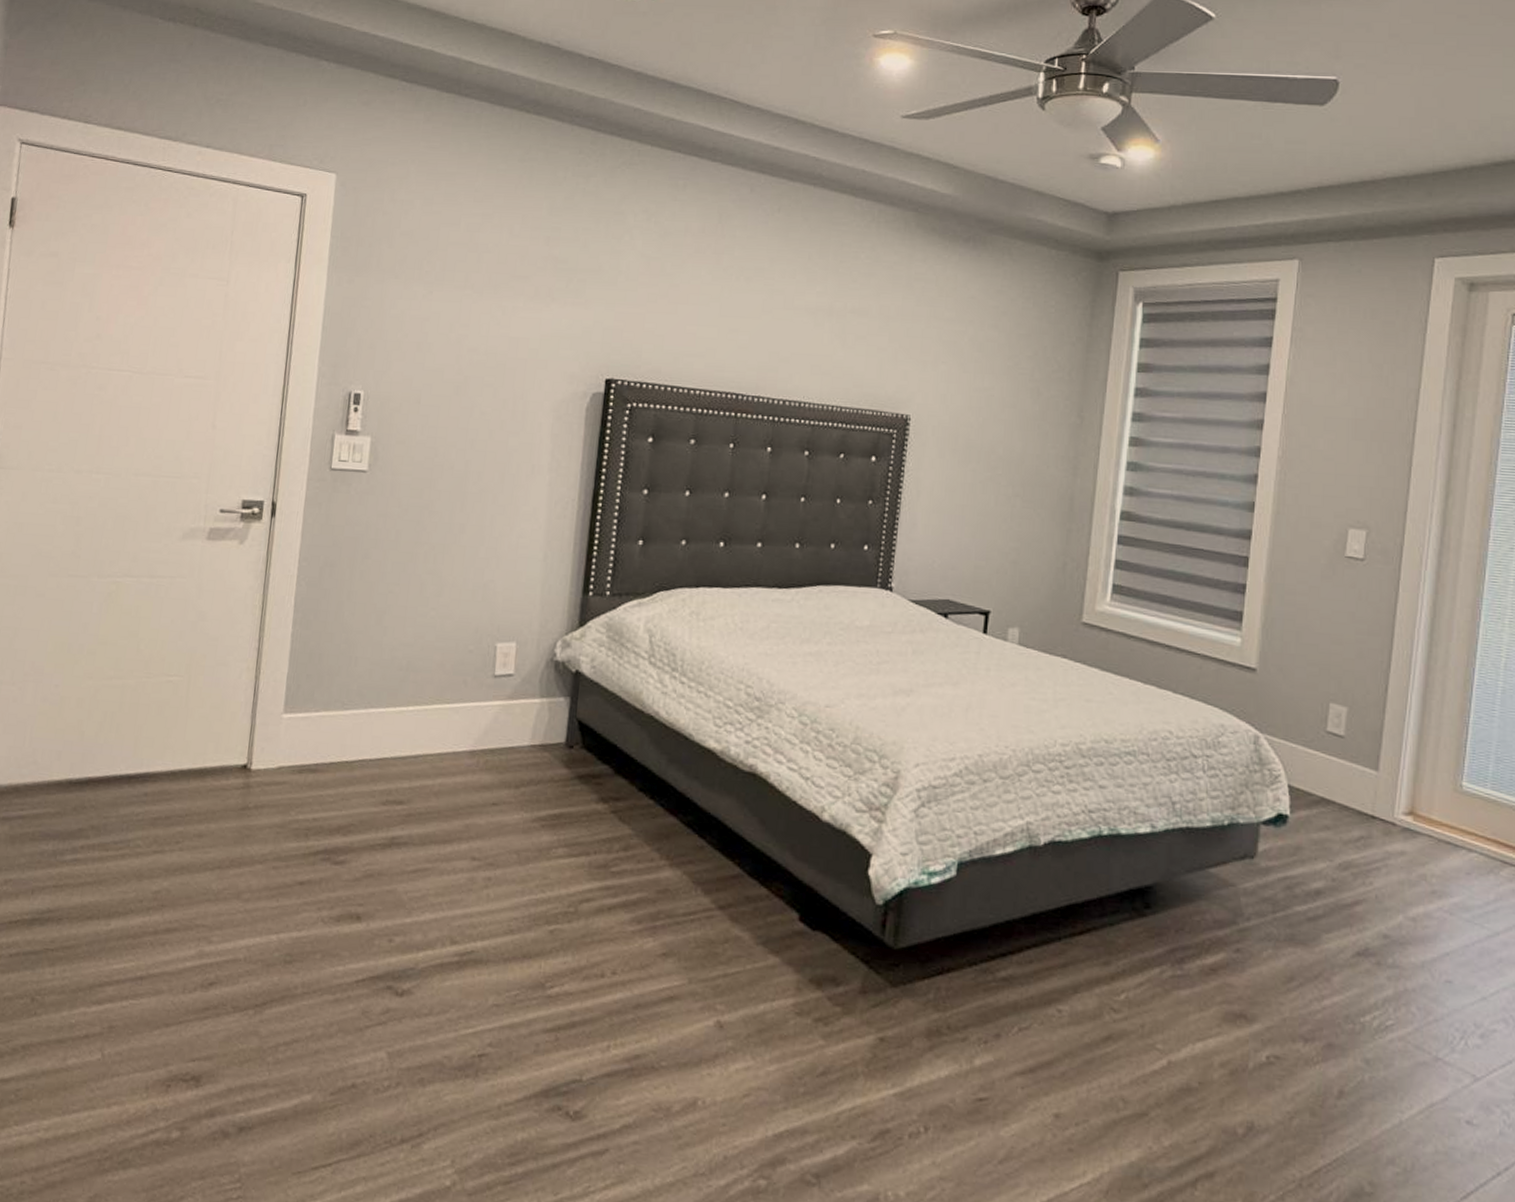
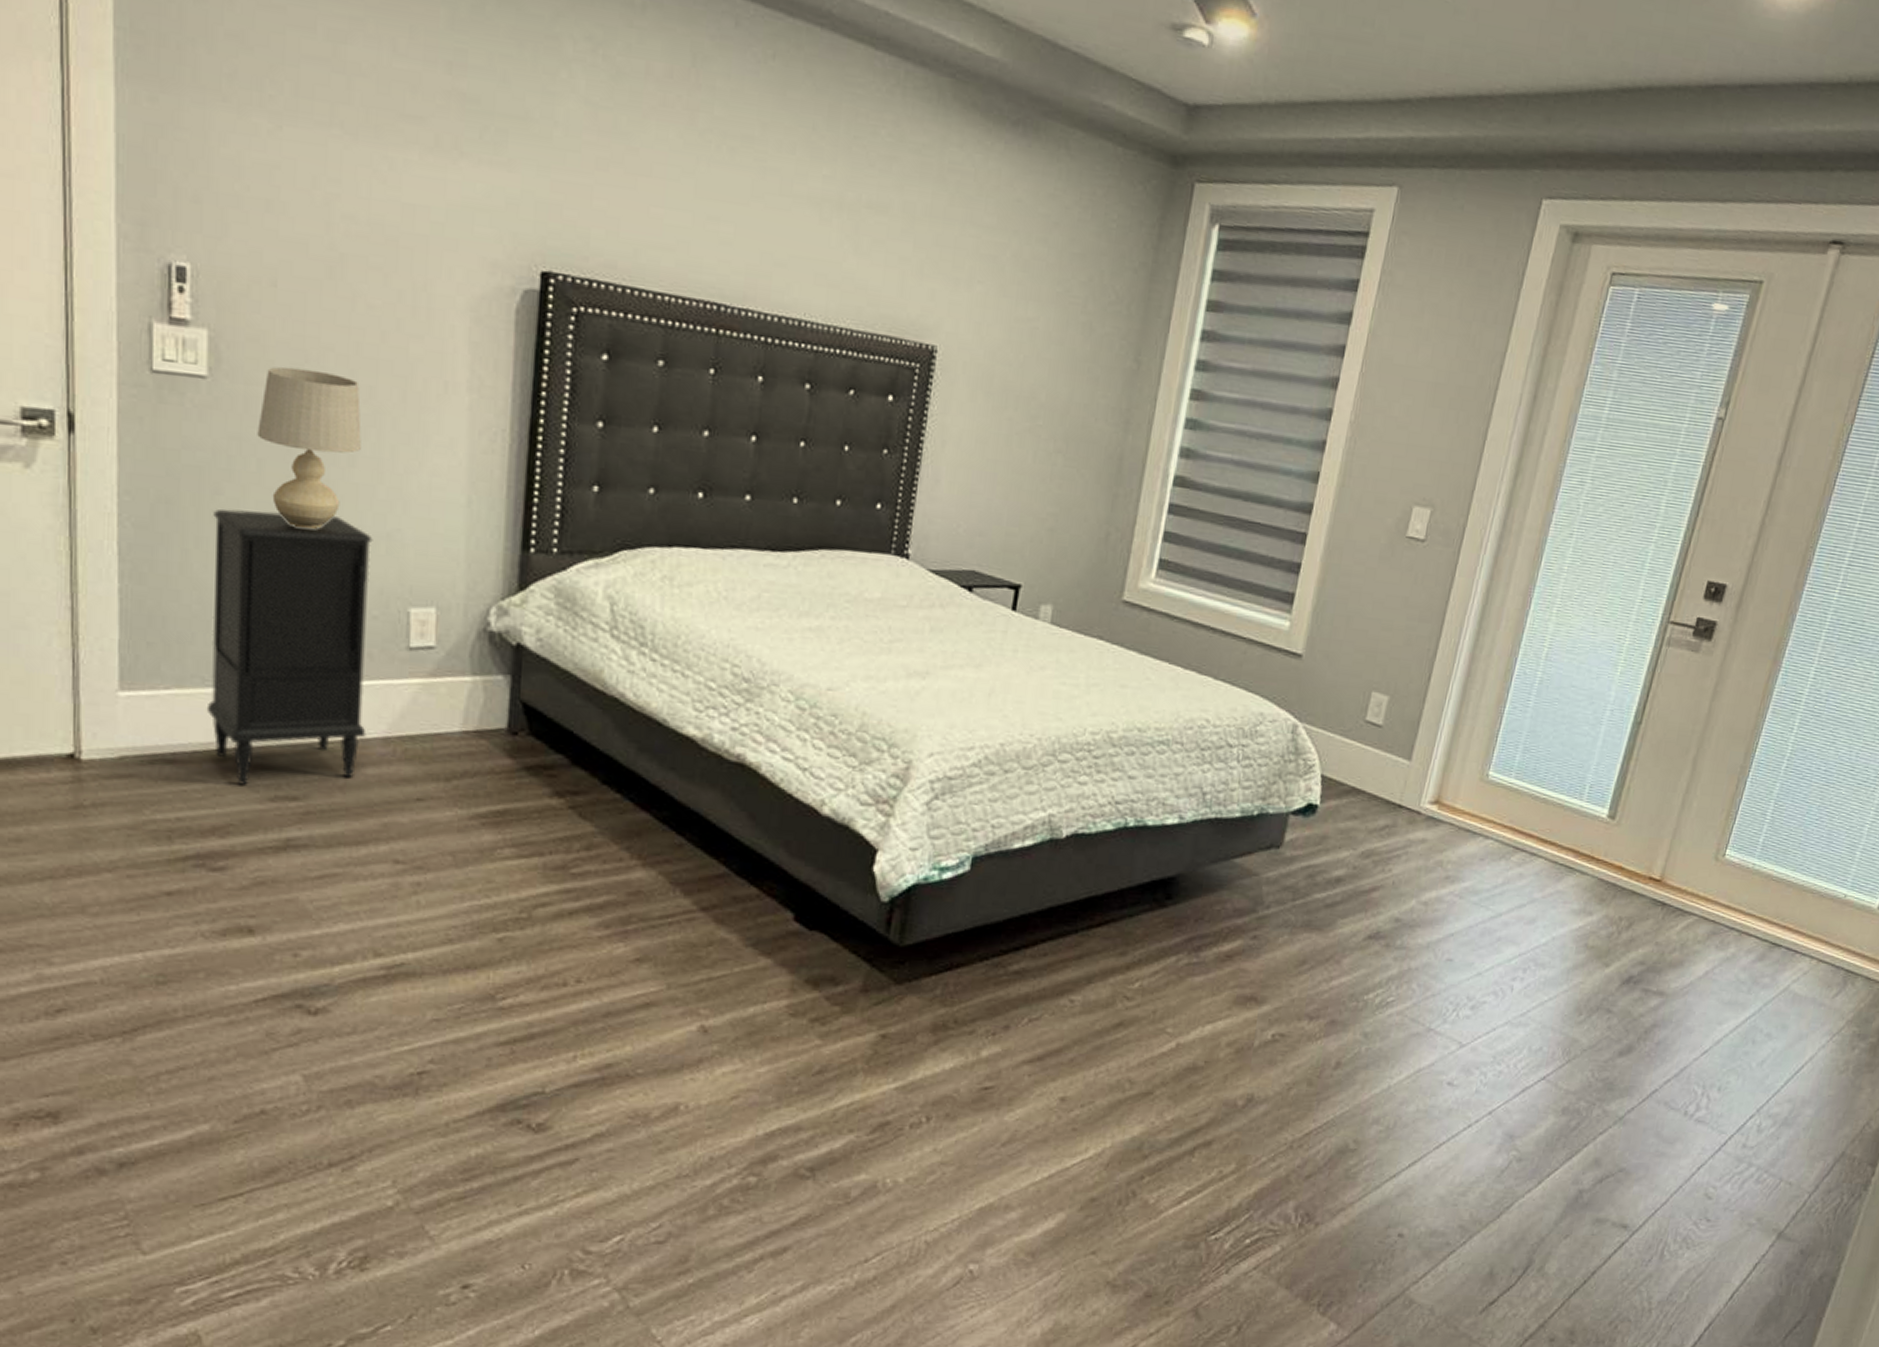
nightstand: none [343,569,474,791] -> present [206,508,373,785]
table lamp: none [398,460,472,582] -> present [257,366,361,529]

